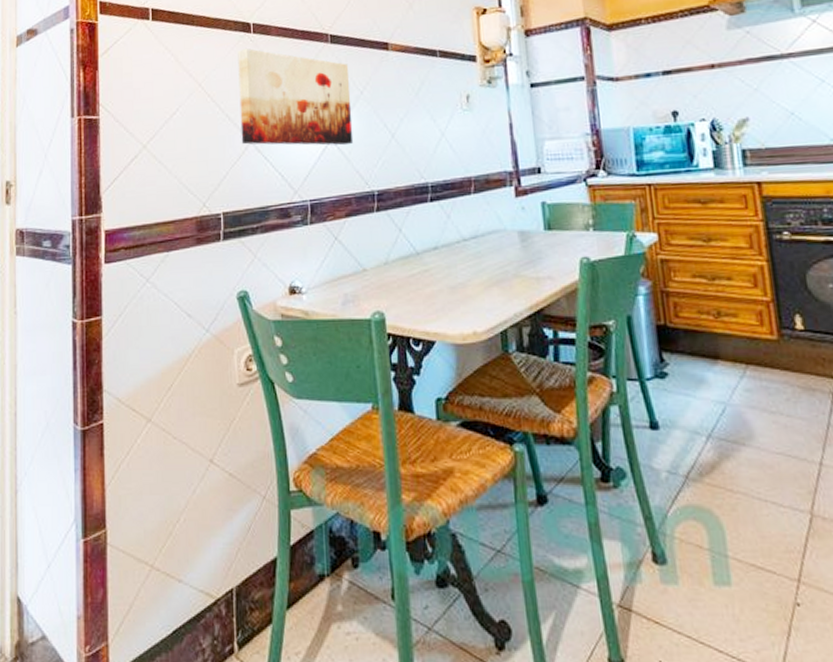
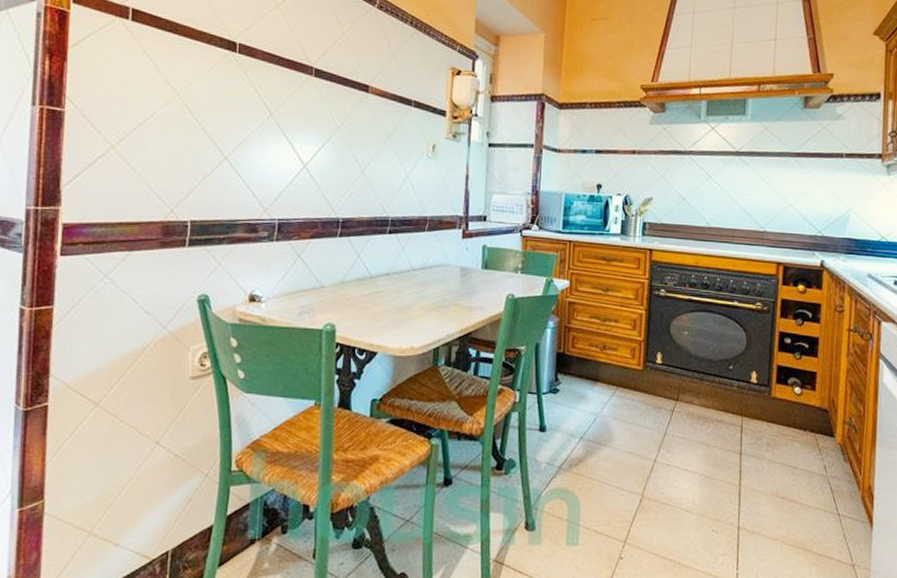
wall art: present [237,49,354,146] -> none [216,67,330,174]

